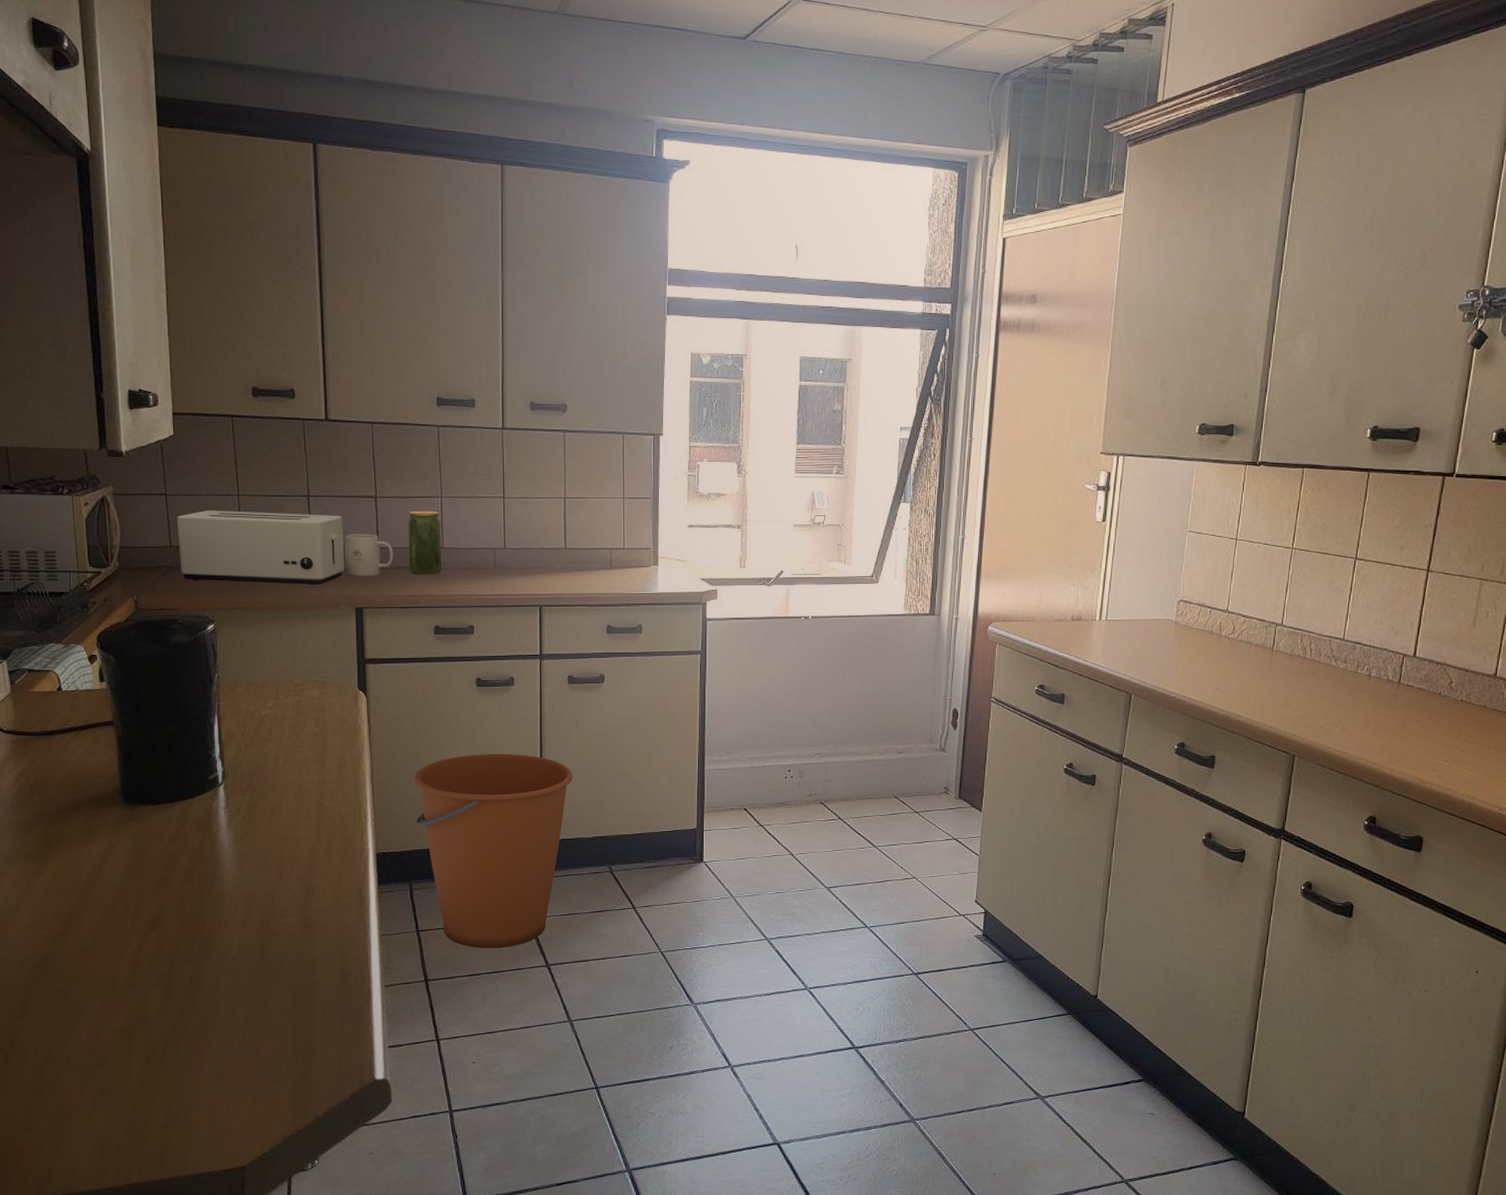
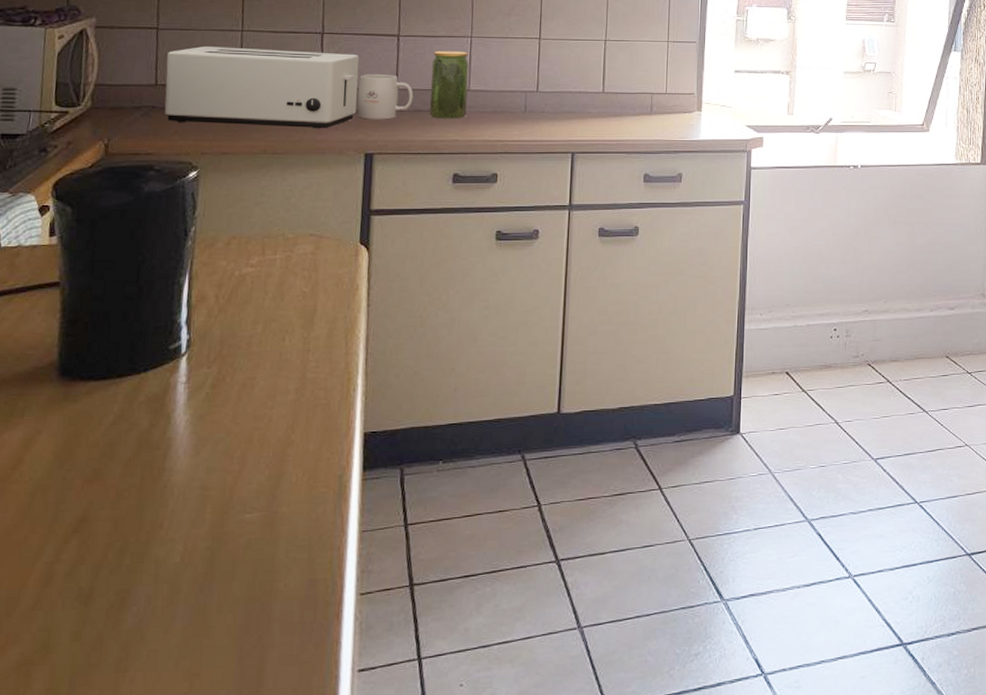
bucket: present [414,753,573,949] -> none [414,314,599,544]

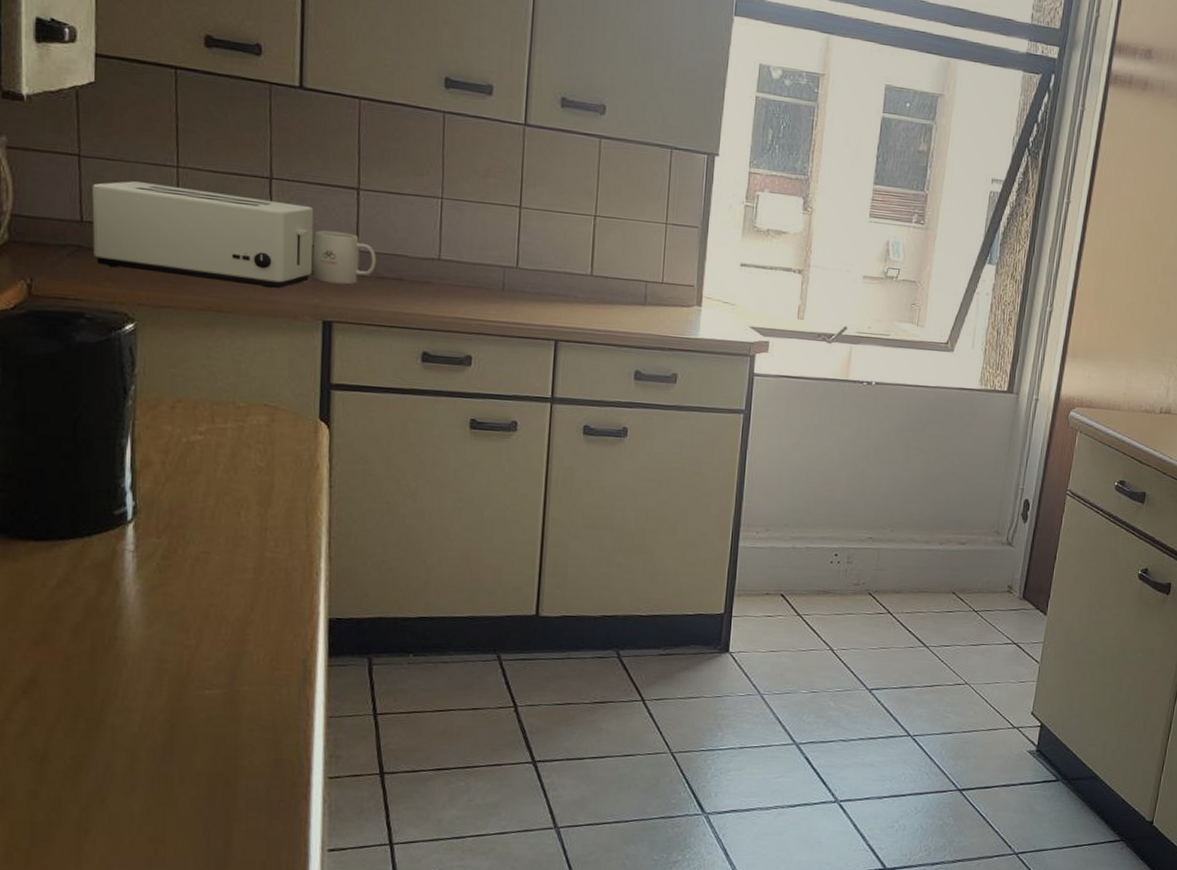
jar: present [429,50,469,119] -> none [394,210,440,291]

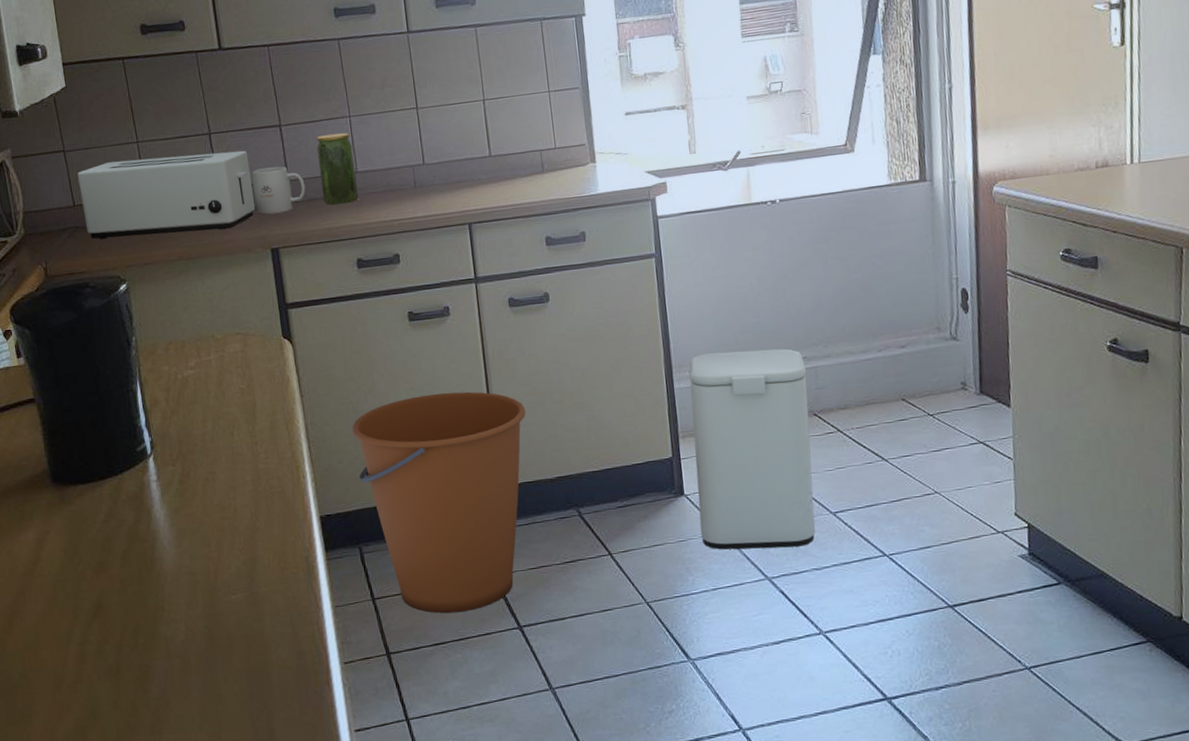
bucket: none [382,509,582,740] -> present [351,391,526,614]
jar: none [394,210,440,291] -> present [316,133,359,205]
pedal bin: none [738,517,870,717] -> present [689,348,815,550]

